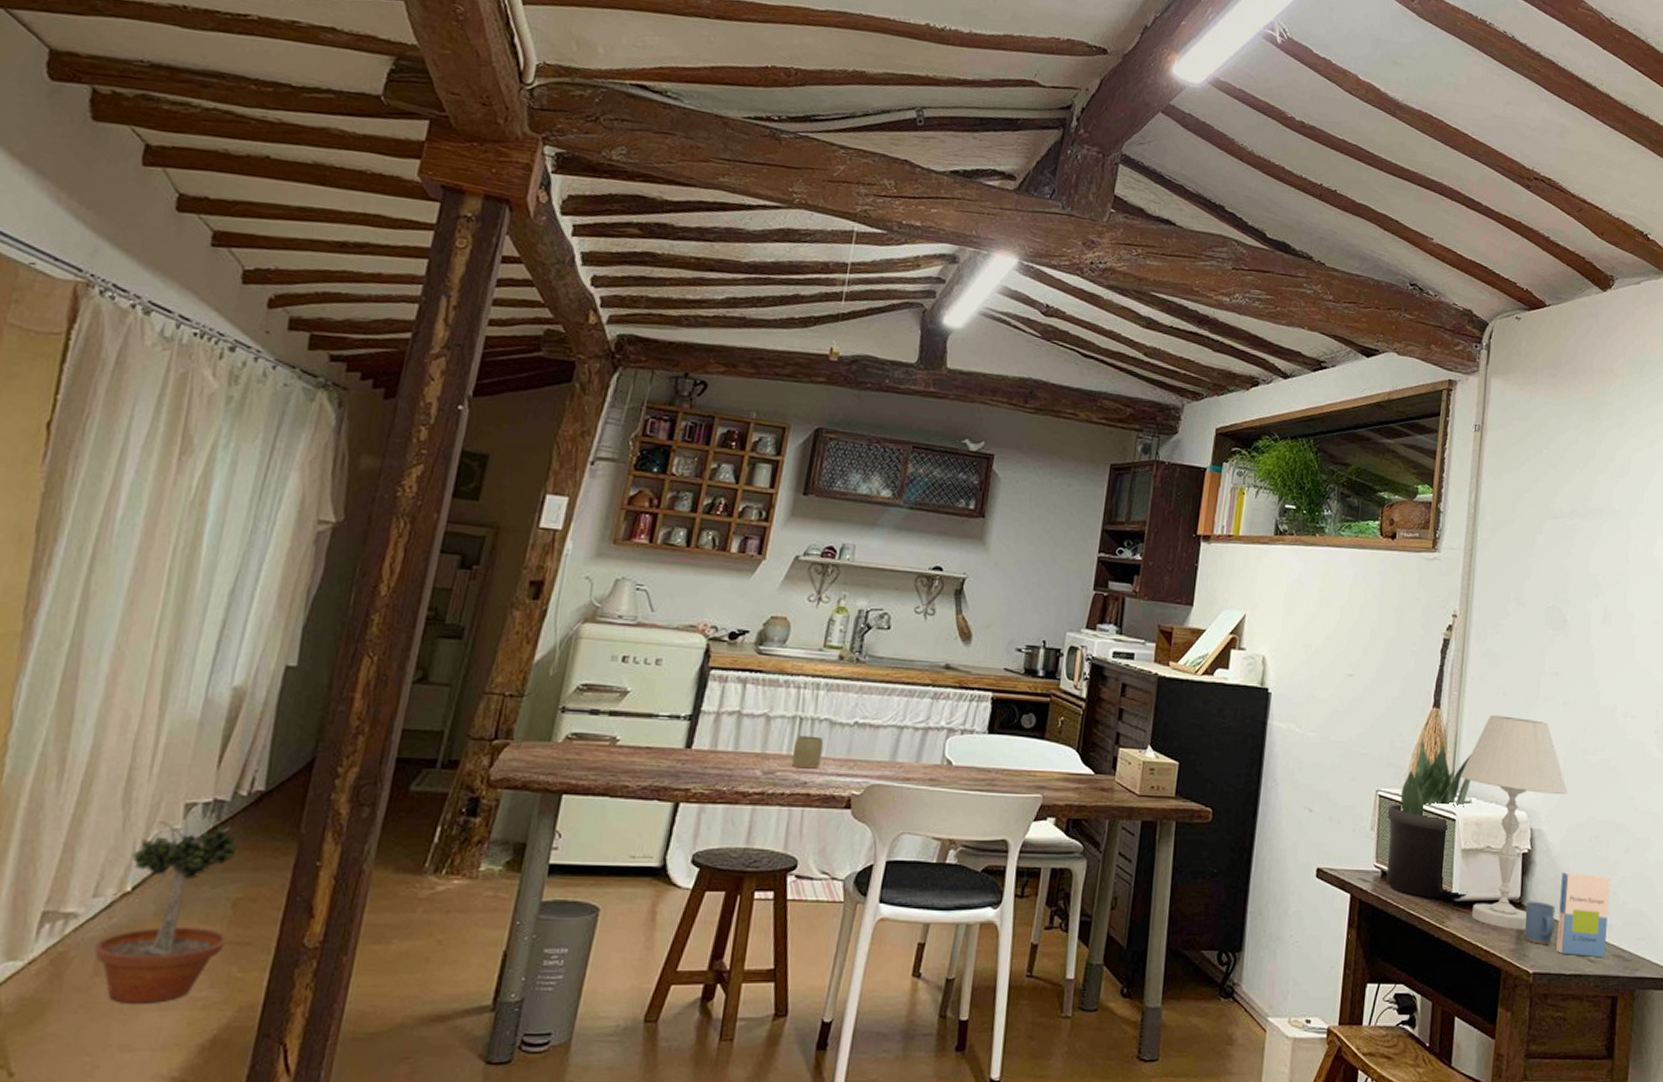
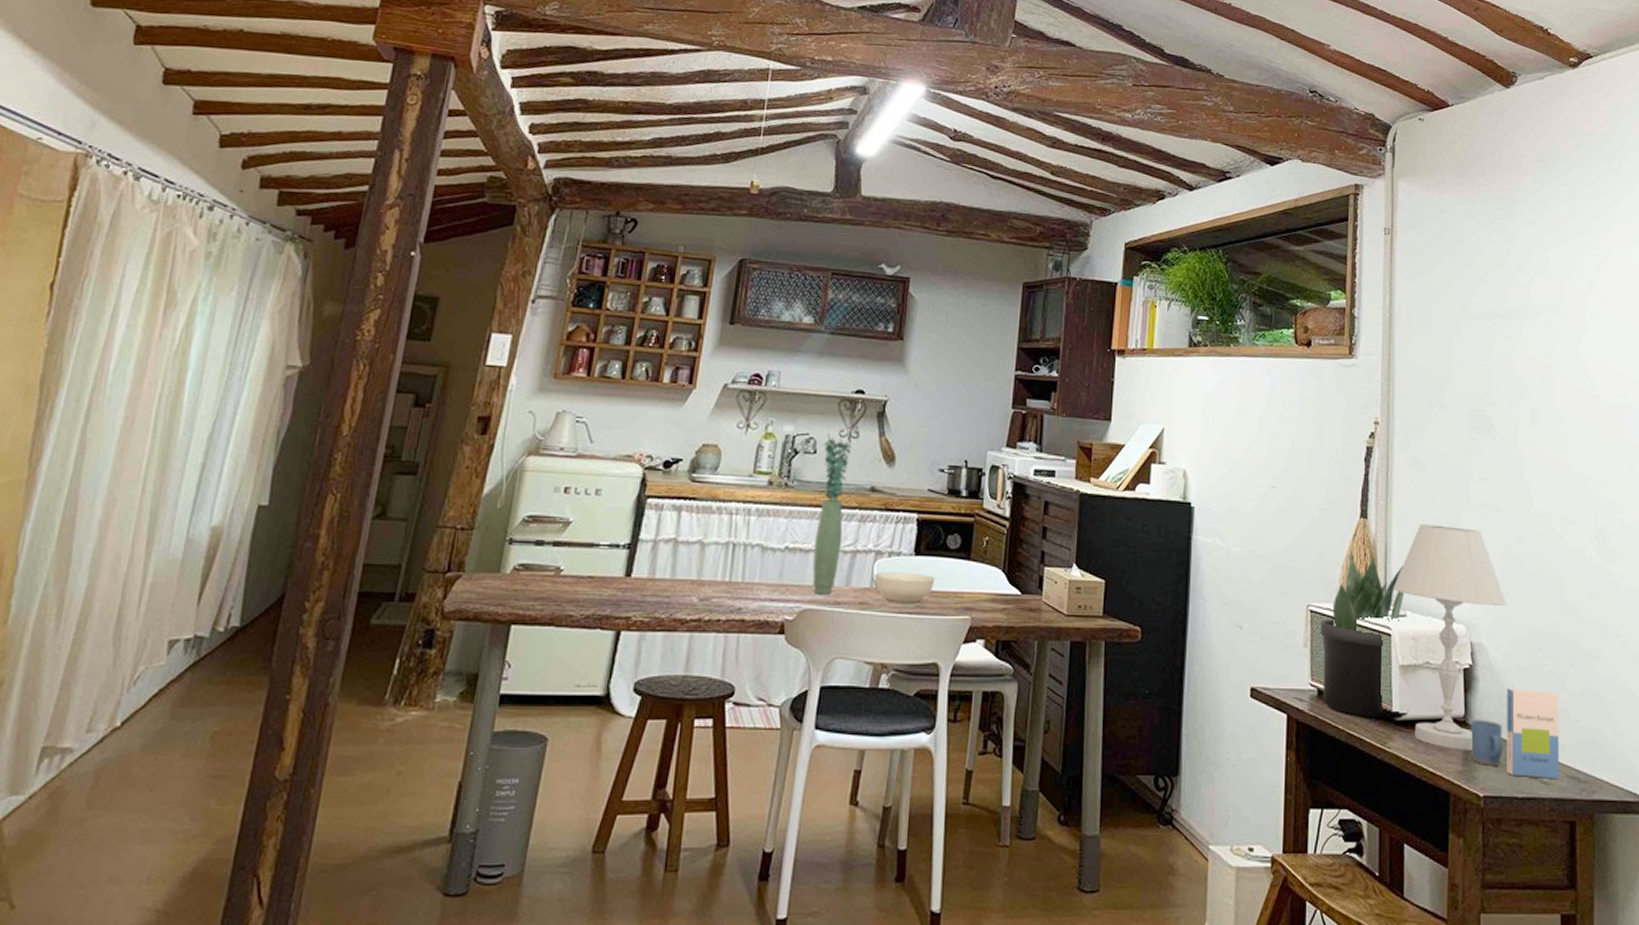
potted tree: present [93,809,240,1003] -> none [86,646,218,836]
mug: present [791,735,824,769] -> none [726,561,757,595]
vase: none [881,609,927,772] -> present [812,433,852,596]
bowl: none [945,749,1008,781] -> present [874,572,935,603]

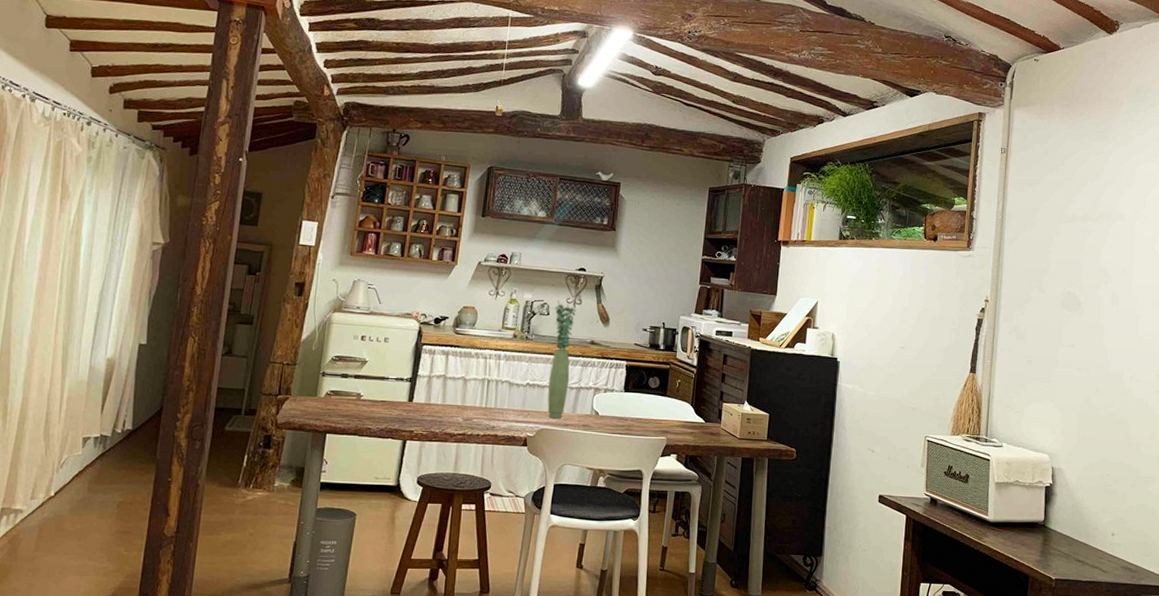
bowl: present [874,572,935,603] -> none [594,403,640,427]
planter: present [1320,550,1409,720] -> none [934,397,1002,522]
table lamp: present [1393,524,1507,750] -> none [993,379,1083,546]
mug: present [1471,719,1503,765] -> none [1048,523,1074,557]
book: present [1506,688,1559,780] -> none [1074,502,1119,569]

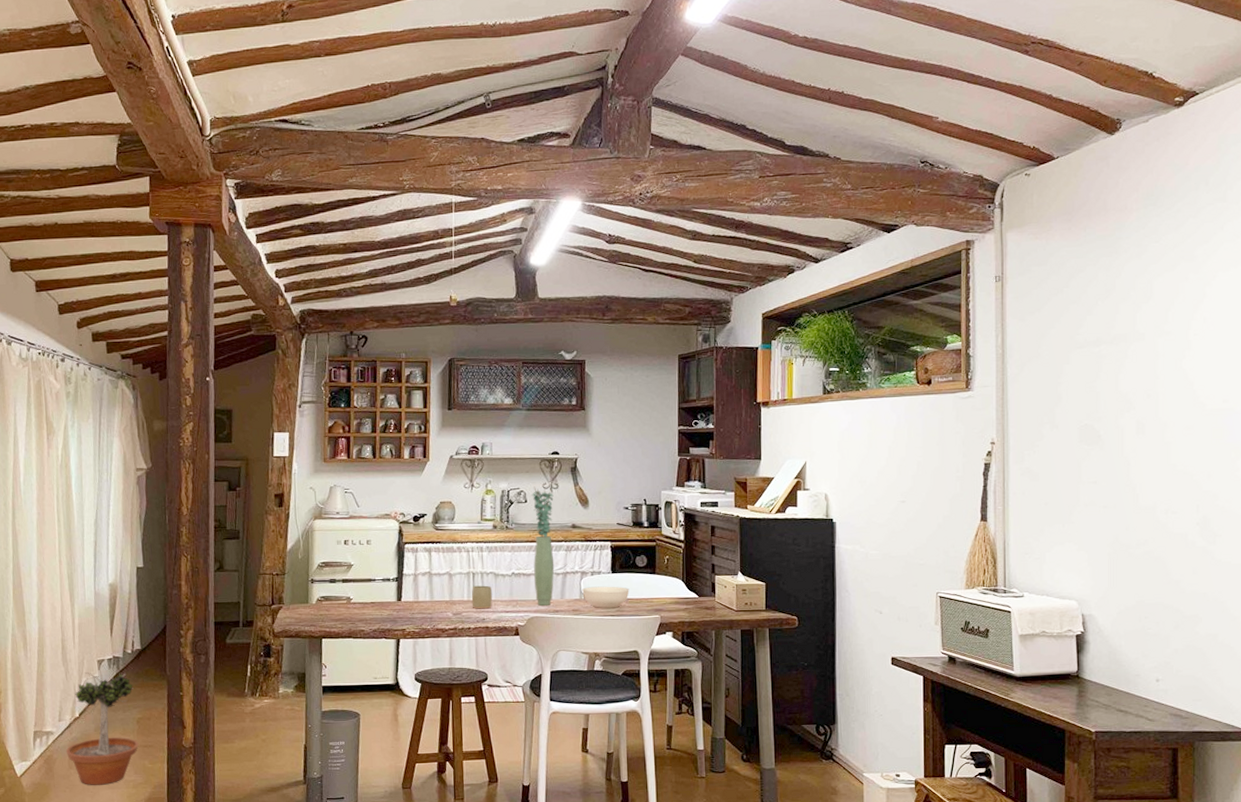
potted tree: none [34,441,119,570] -> present [65,664,139,785]
mug: none [483,393,506,417] -> present [471,585,493,609]
bowl: none [594,403,640,427] -> present [582,586,630,609]

